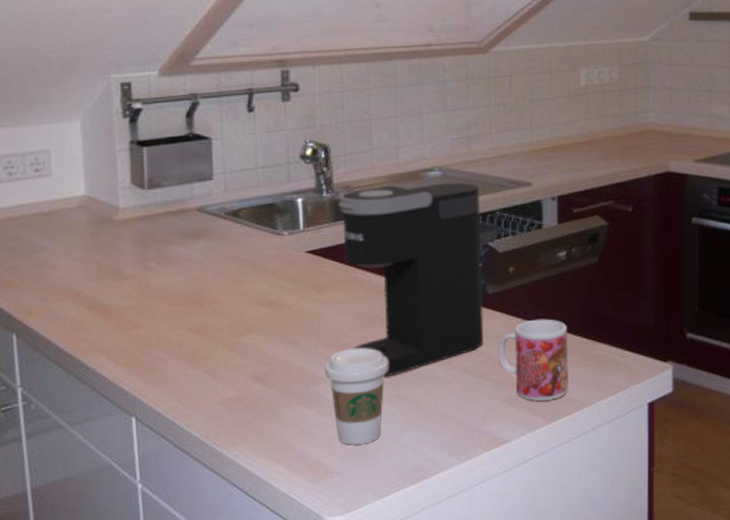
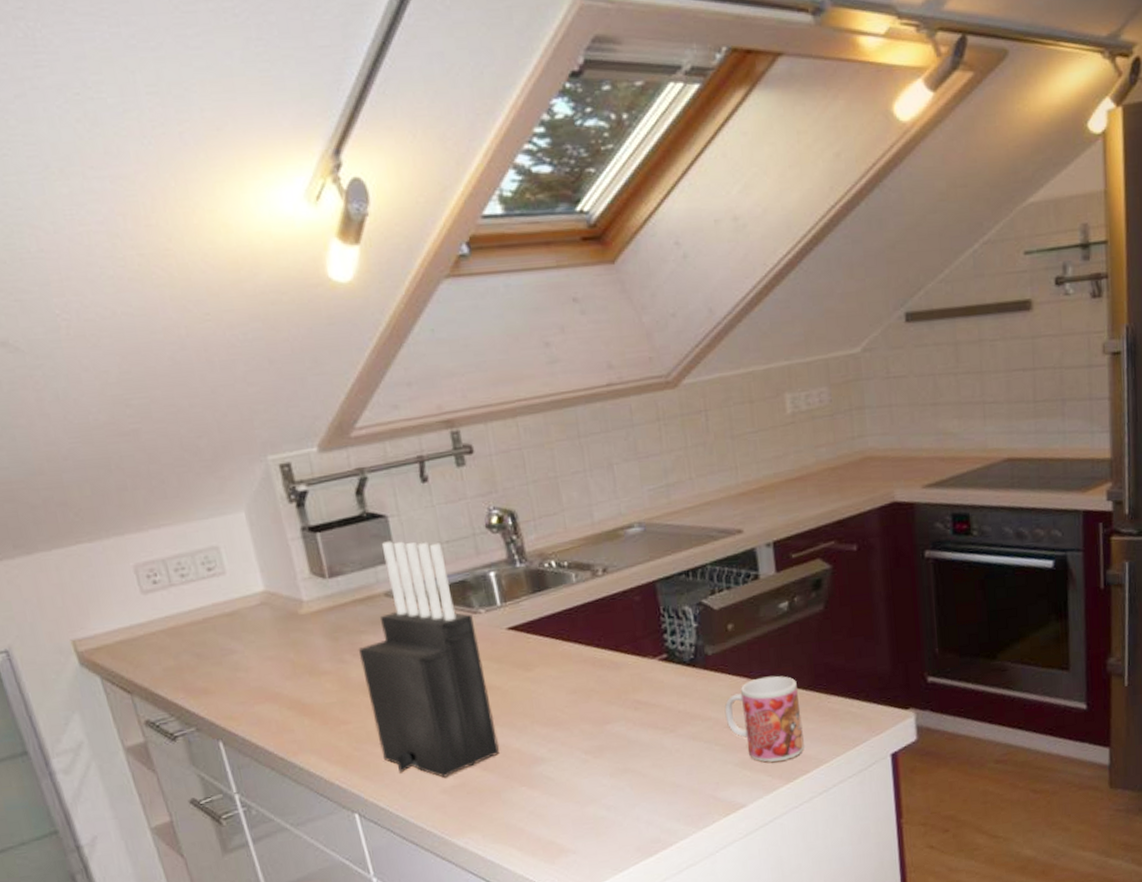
knife block: none [163,161,281,389] -> present [358,541,499,778]
coffee cup: present [325,347,388,445] -> none [544,723,612,823]
coffee maker: present [338,182,484,377] -> none [534,536,709,752]

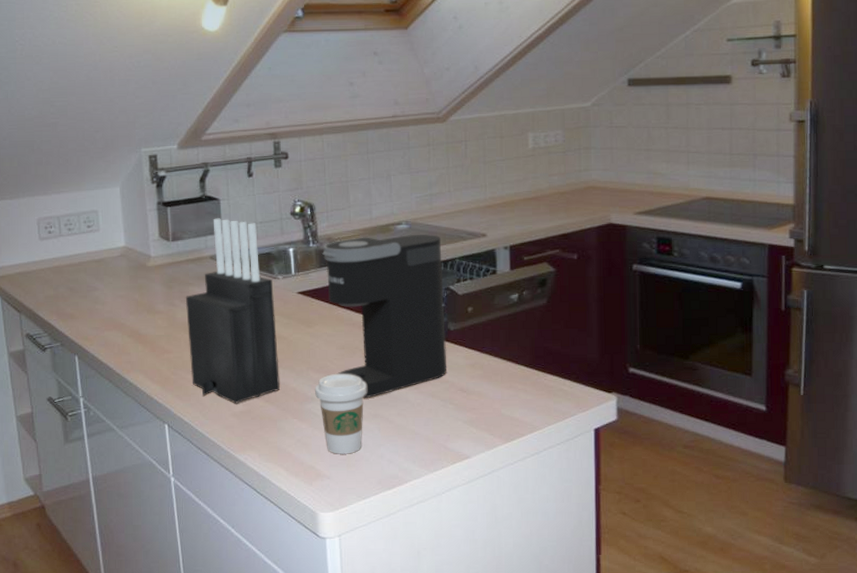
coffee maker: none [534,536,709,752] -> present [322,234,447,399]
coffee cup: none [544,723,612,823] -> present [315,373,367,454]
mug: present [724,675,804,762] -> none [459,352,522,423]

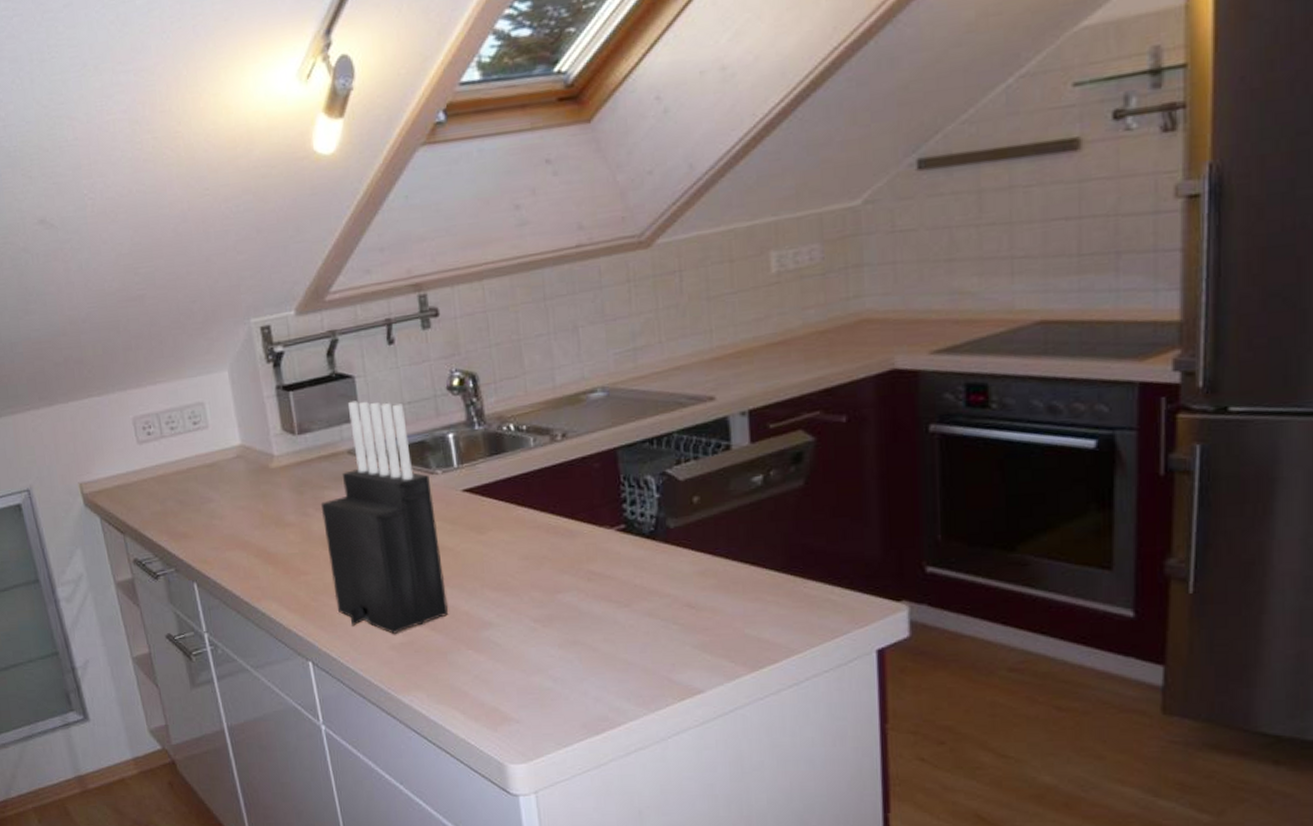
coffee cup: present [315,373,367,454] -> none [493,590,561,692]
coffee maker: present [322,234,447,399] -> none [492,402,668,622]

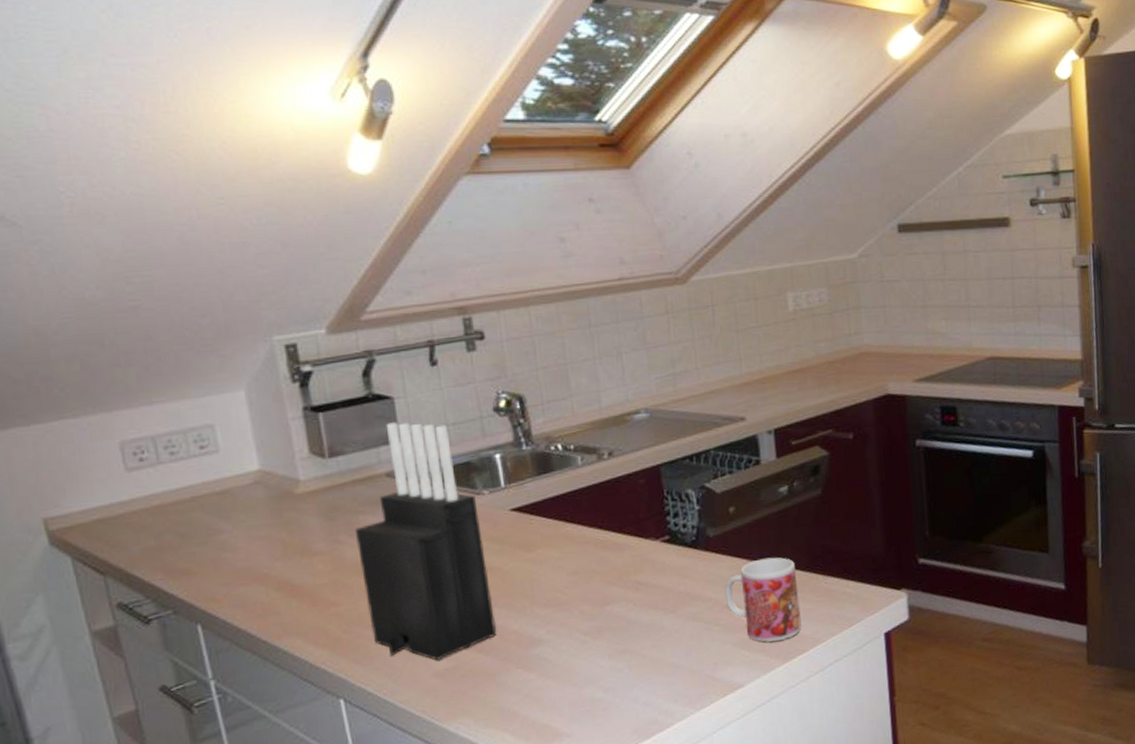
mug: none [685,554,774,647] -> present [724,557,802,642]

